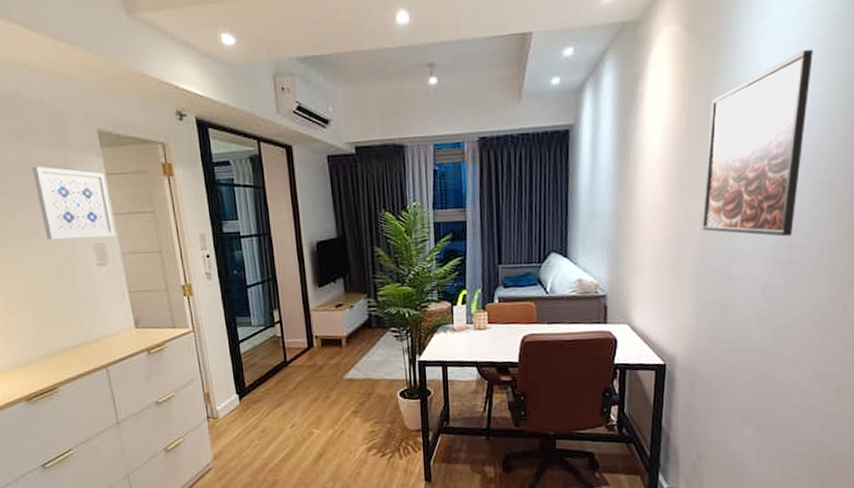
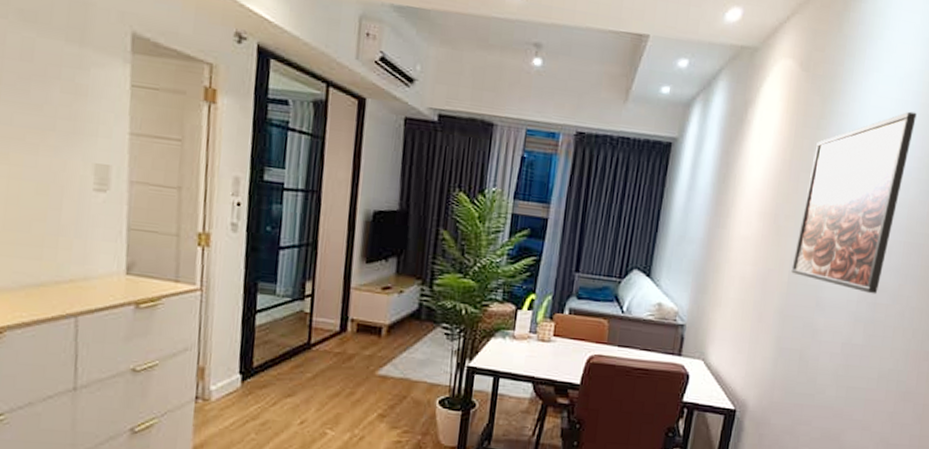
wall art: present [32,166,115,239] -> none [33,57,130,160]

